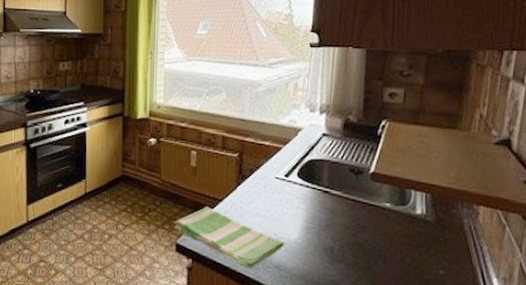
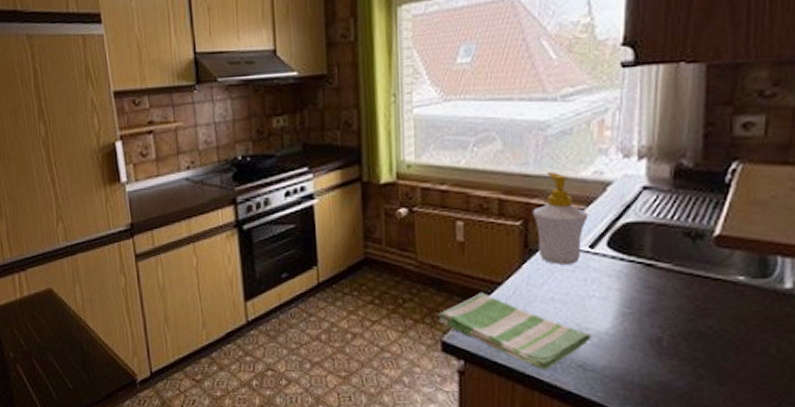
soap bottle: none [246,118,285,188] -> present [533,171,589,264]

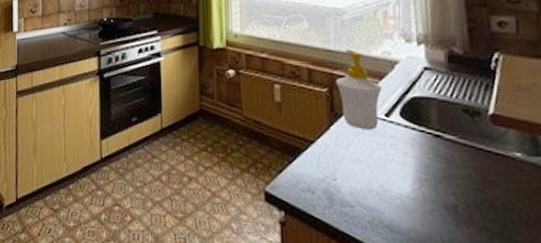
dish towel: present [438,292,591,371] -> none [261,148,394,228]

